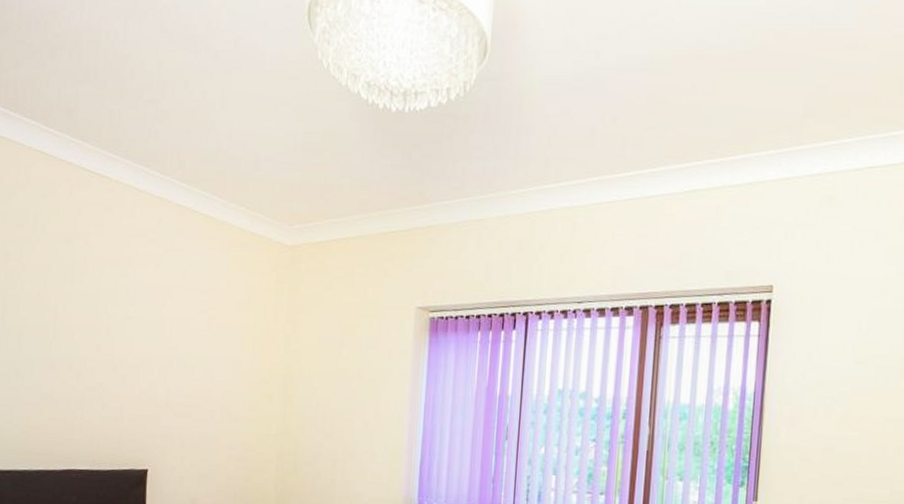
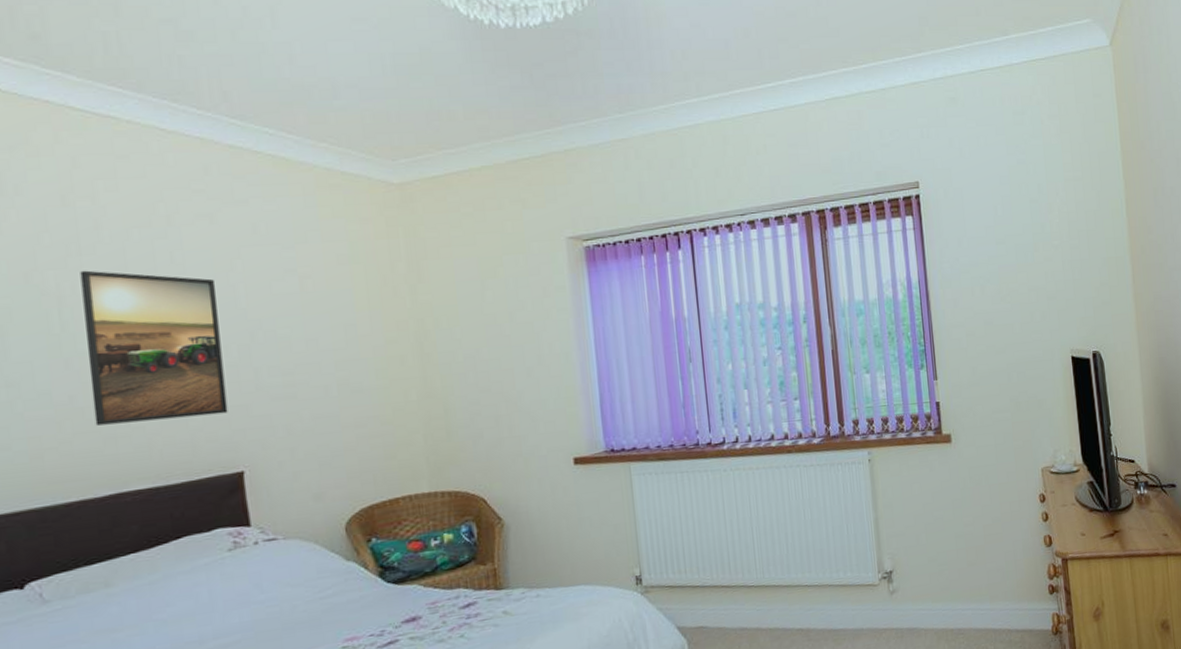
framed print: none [62,295,152,421] -> present [80,270,228,426]

